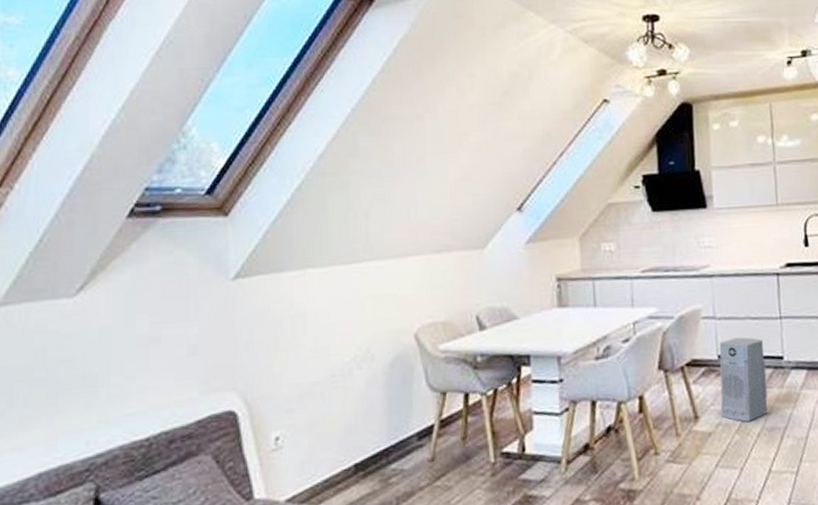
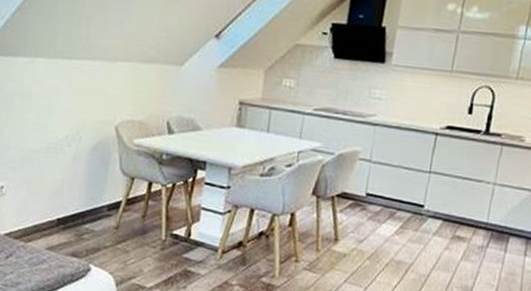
air purifier: present [719,337,768,422] -> none [358,181,409,253]

